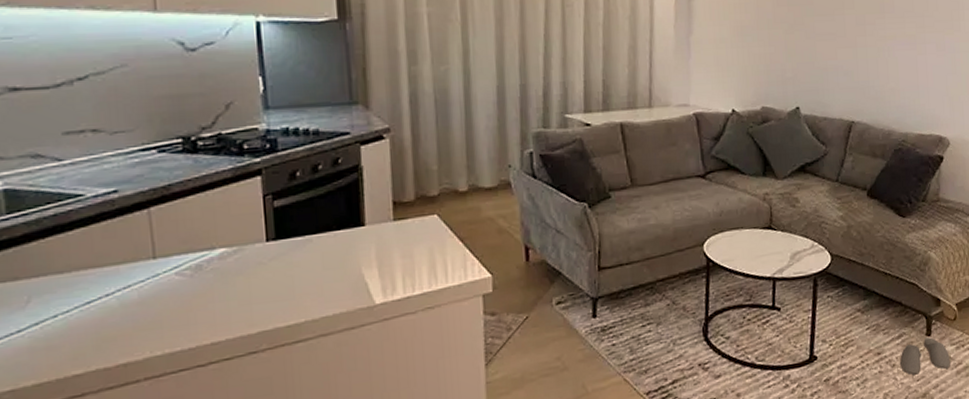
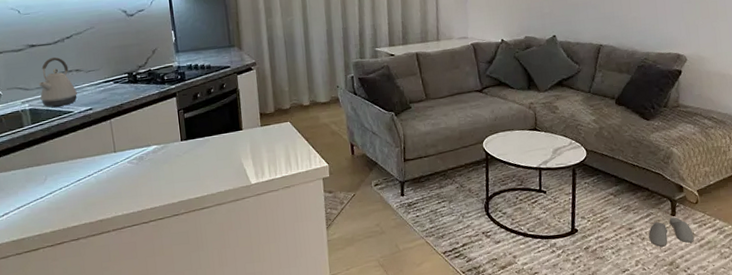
kettle: none [23,108,94,188] -> present [39,57,78,107]

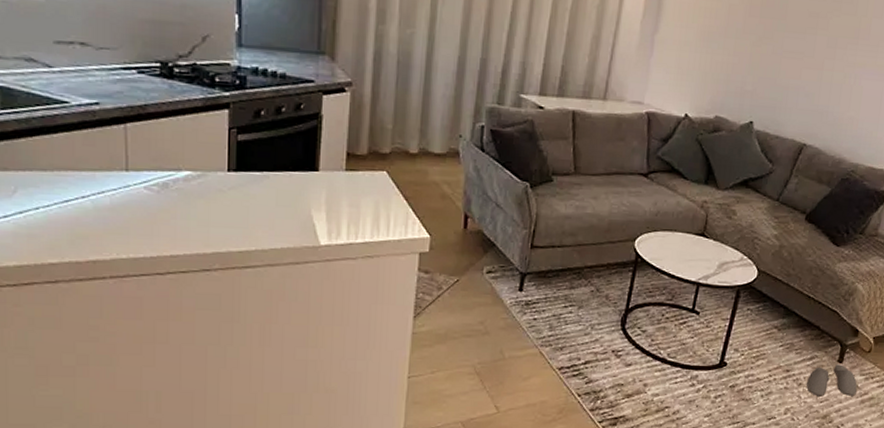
kettle: present [39,57,78,107] -> none [19,16,80,92]

